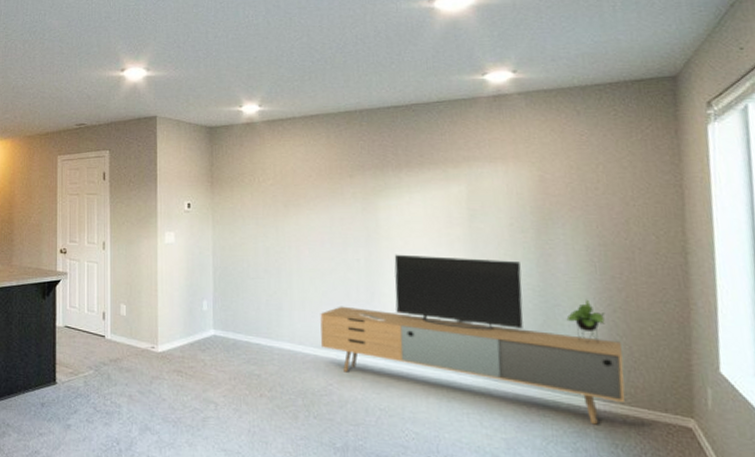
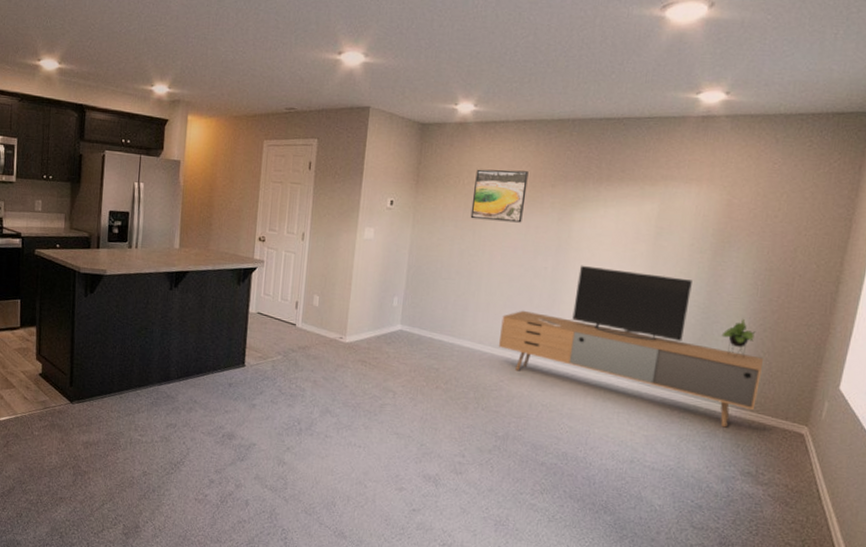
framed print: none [270,164,325,216] -> present [470,169,529,223]

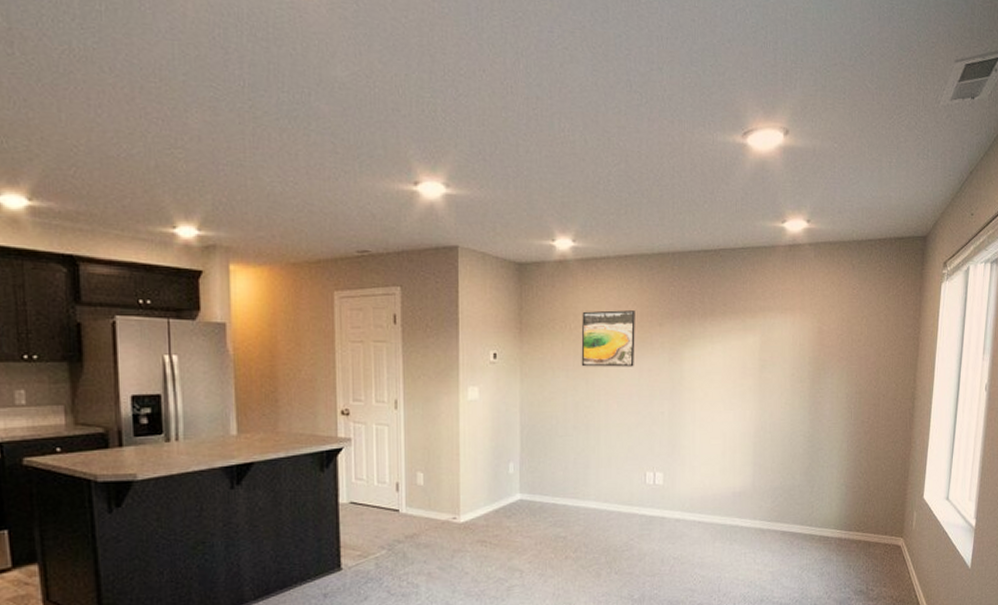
media console: present [498,265,764,428] -> none [624,405,863,551]

